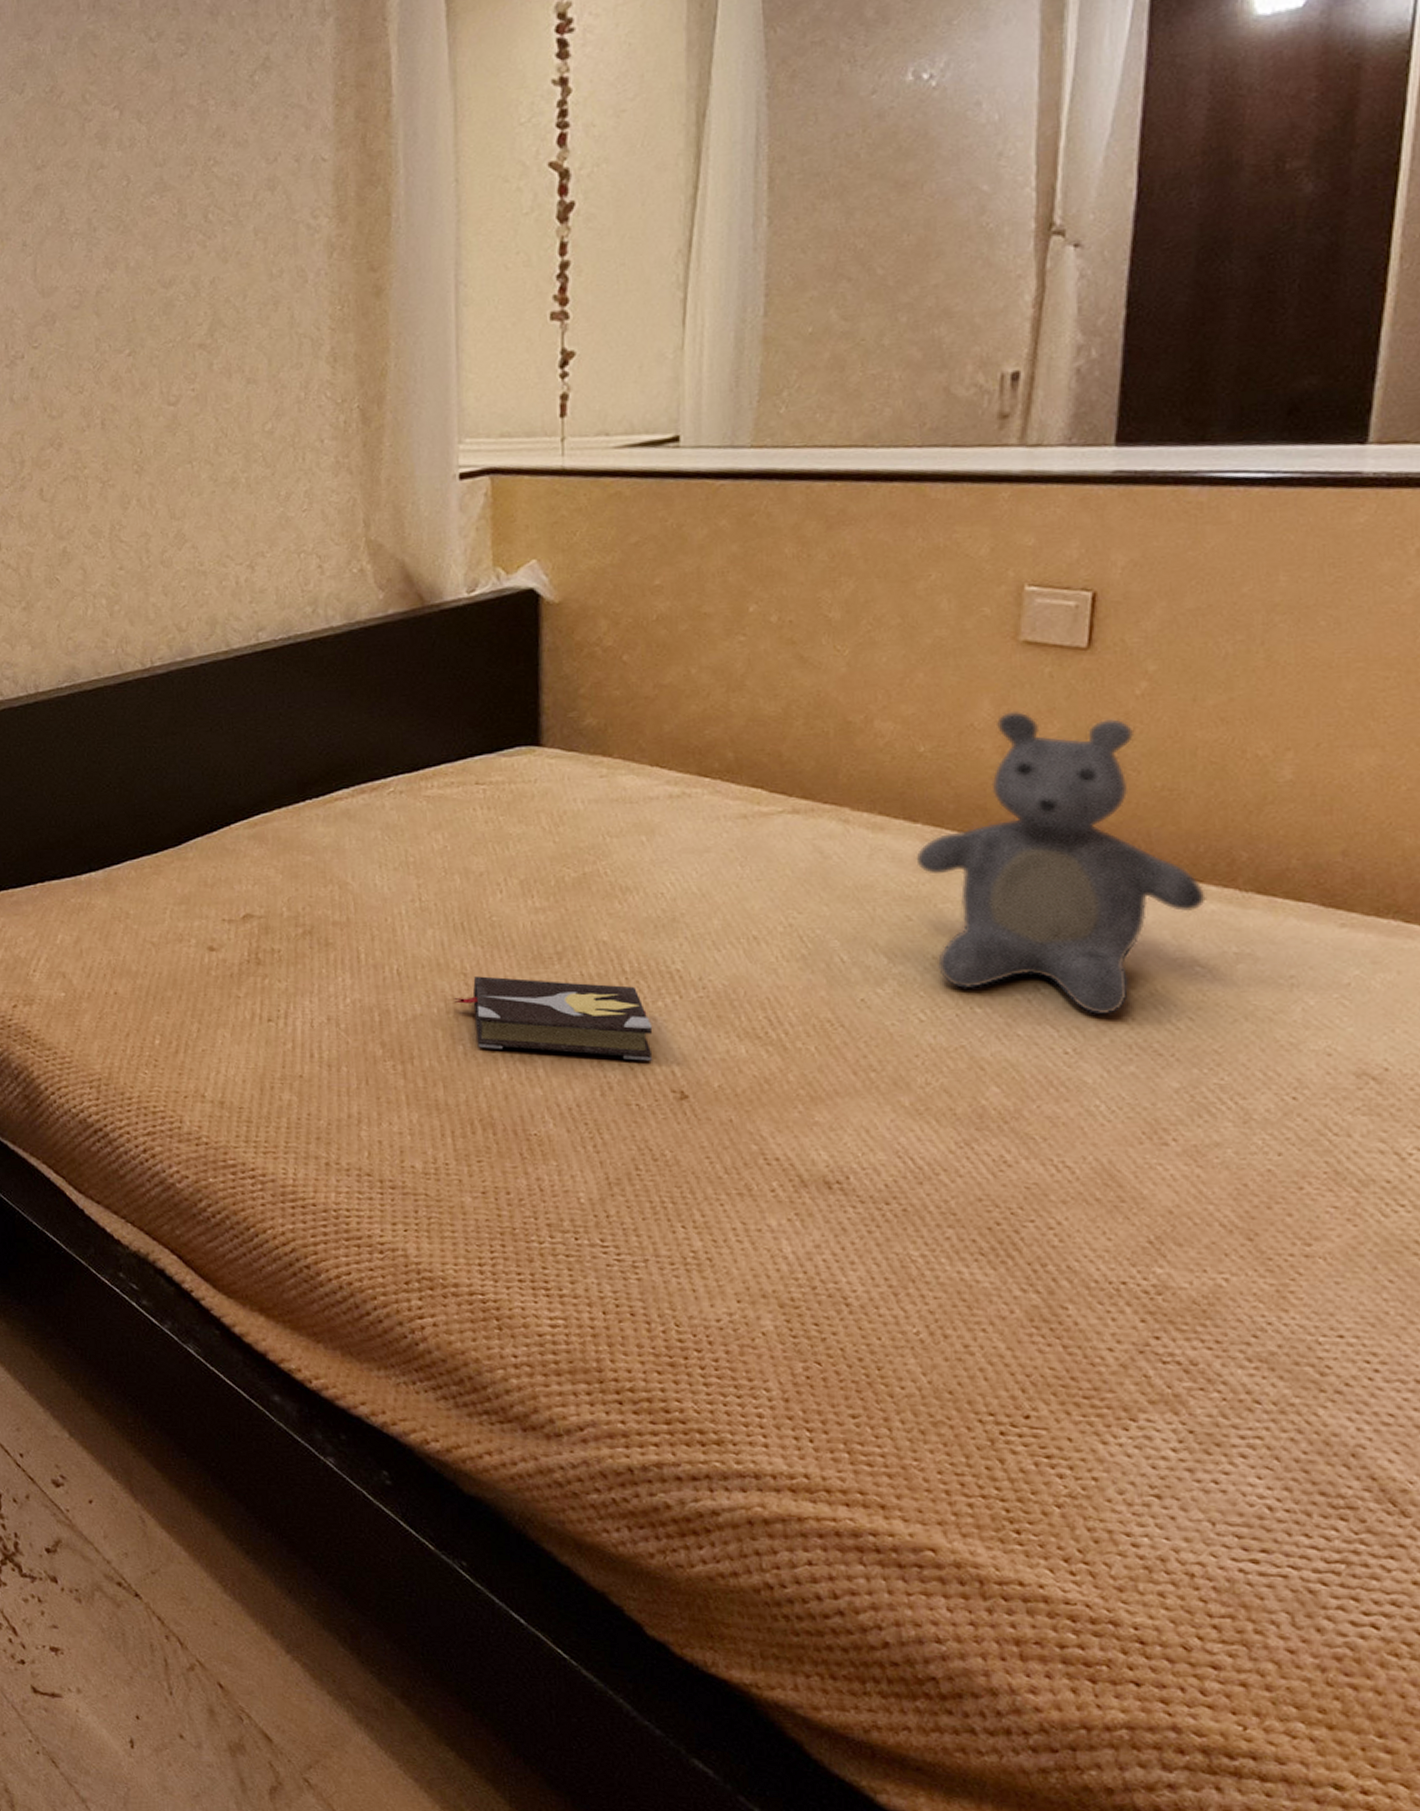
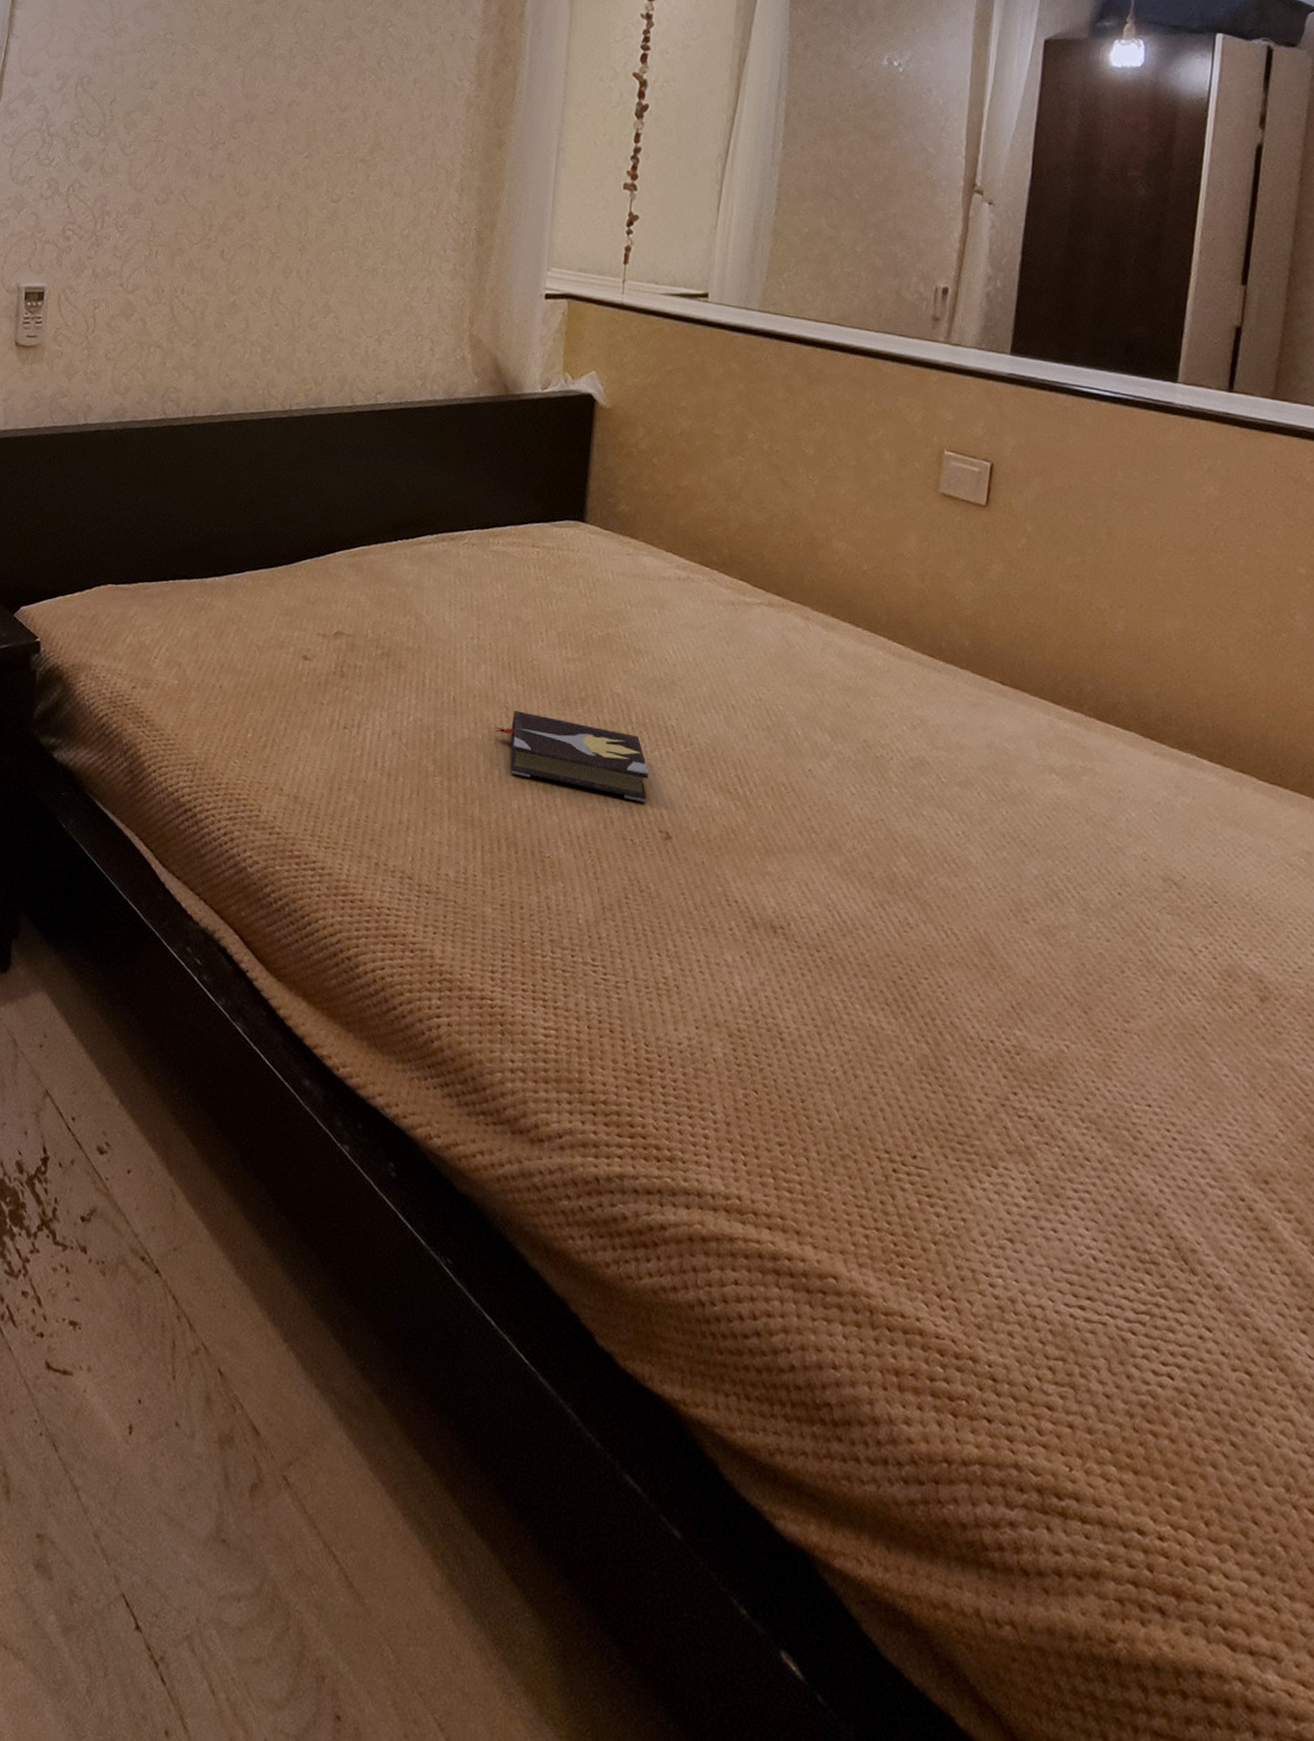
teddy bear: present [916,710,1206,1015] -> none [856,547,1061,807]

